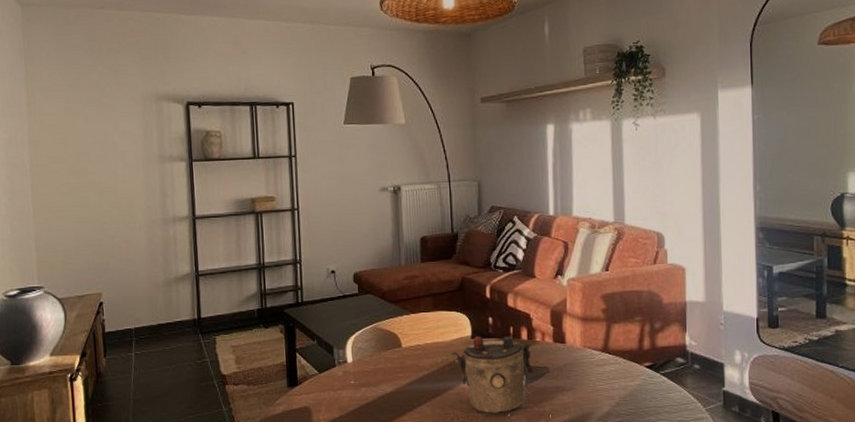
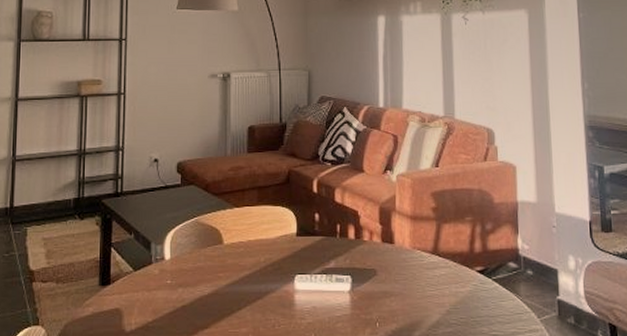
teapot: present [451,335,534,413] -> none [275,233,361,320]

